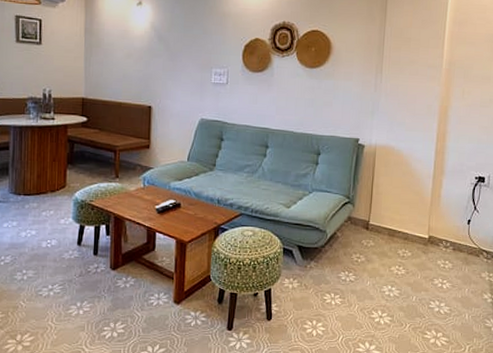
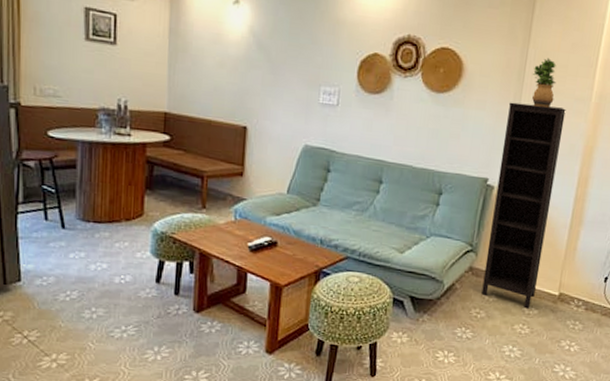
bookcase: none [360,72,421,252] -> present [481,102,566,309]
potted plant: none [391,34,411,75] -> present [532,58,557,108]

